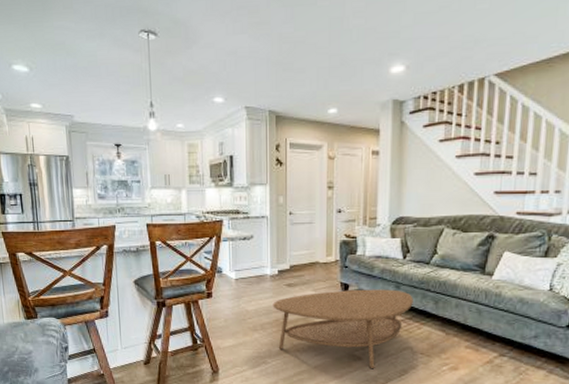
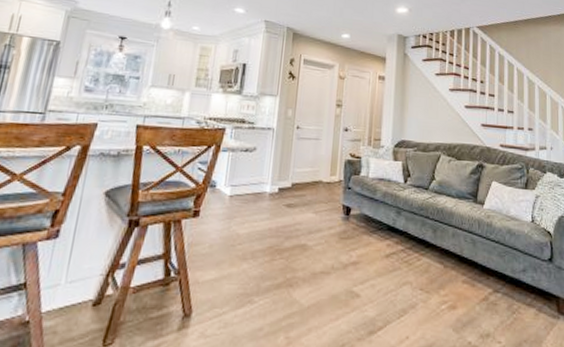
coffee table: present [273,289,413,369] -> none [268,213,413,309]

